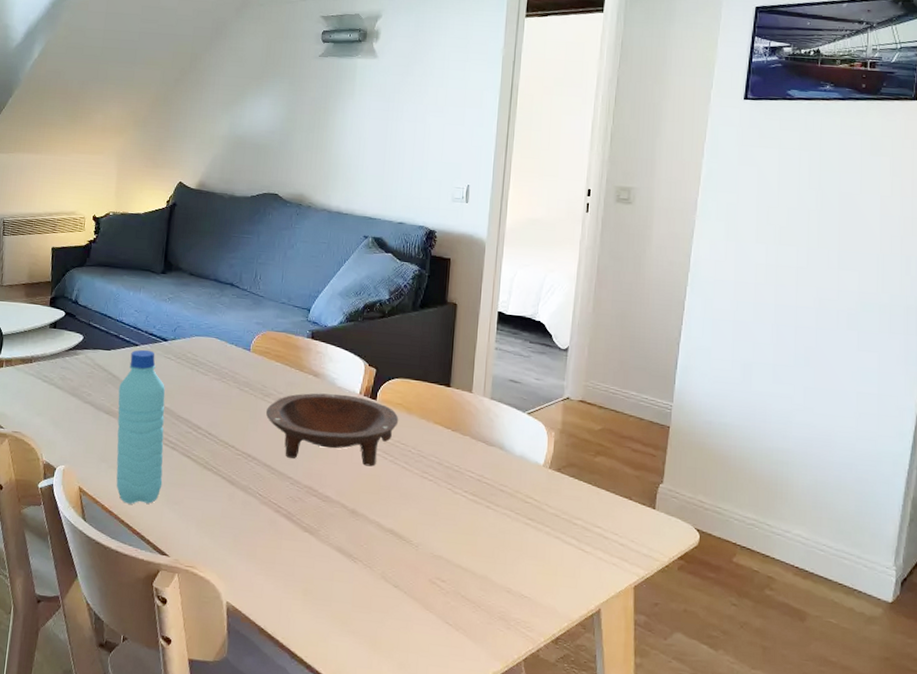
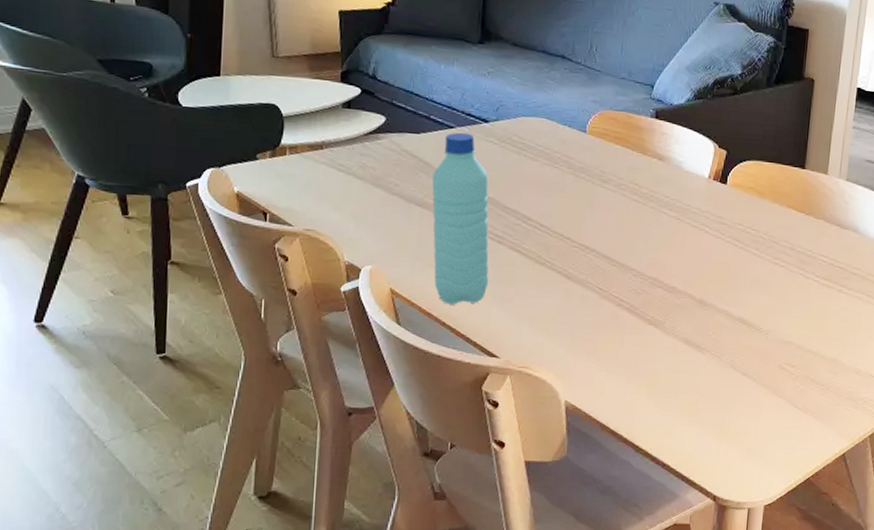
bowl: present [265,393,399,467] -> none [604,178,750,255]

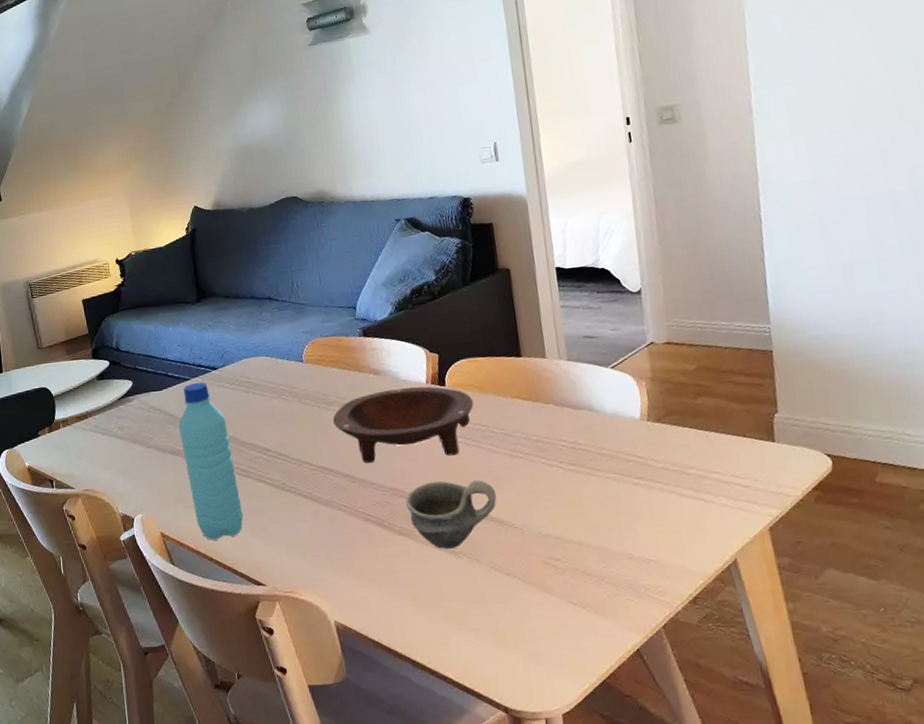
bowl: none [604,178,750,255] -> present [332,386,474,463]
cup: none [662,276,752,344] -> present [406,480,497,549]

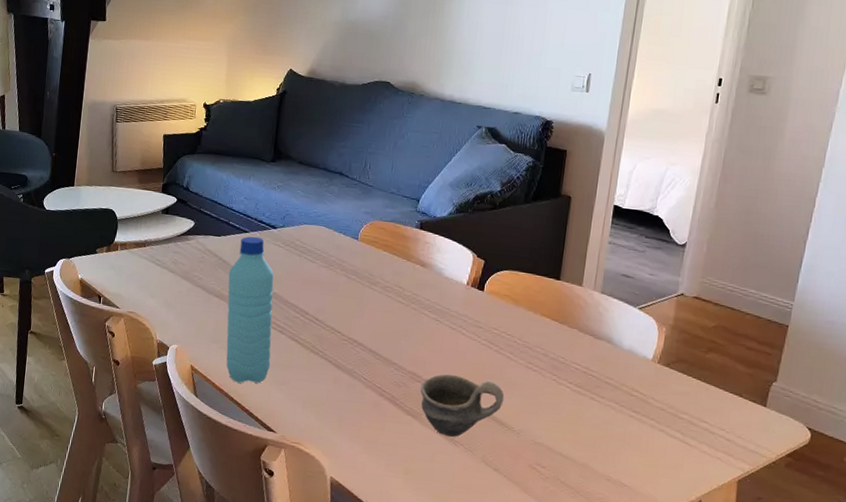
bowl: present [332,386,474,463] -> none [372,282,506,356]

